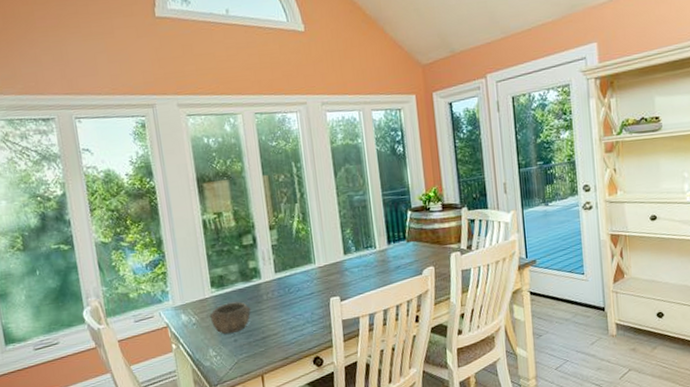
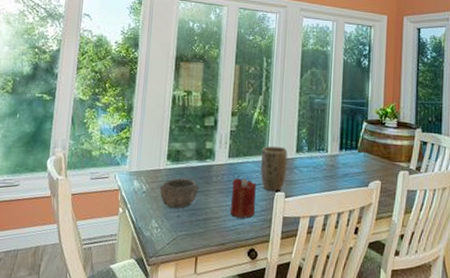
candle: none [283,290,313,330] -> present [230,178,256,218]
plant pot: none [308,251,338,298] -> present [260,146,288,191]

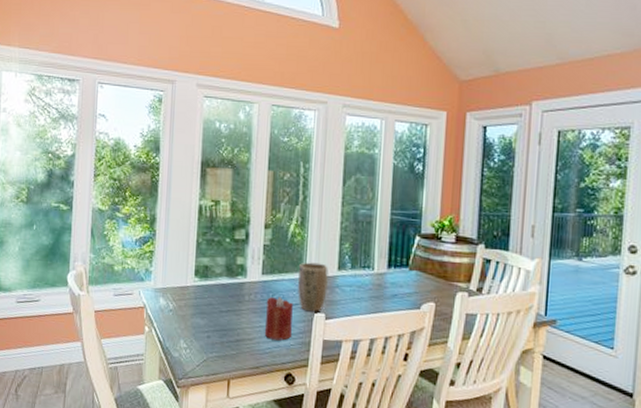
bowl: present [159,178,200,209] -> none [187,296,231,329]

